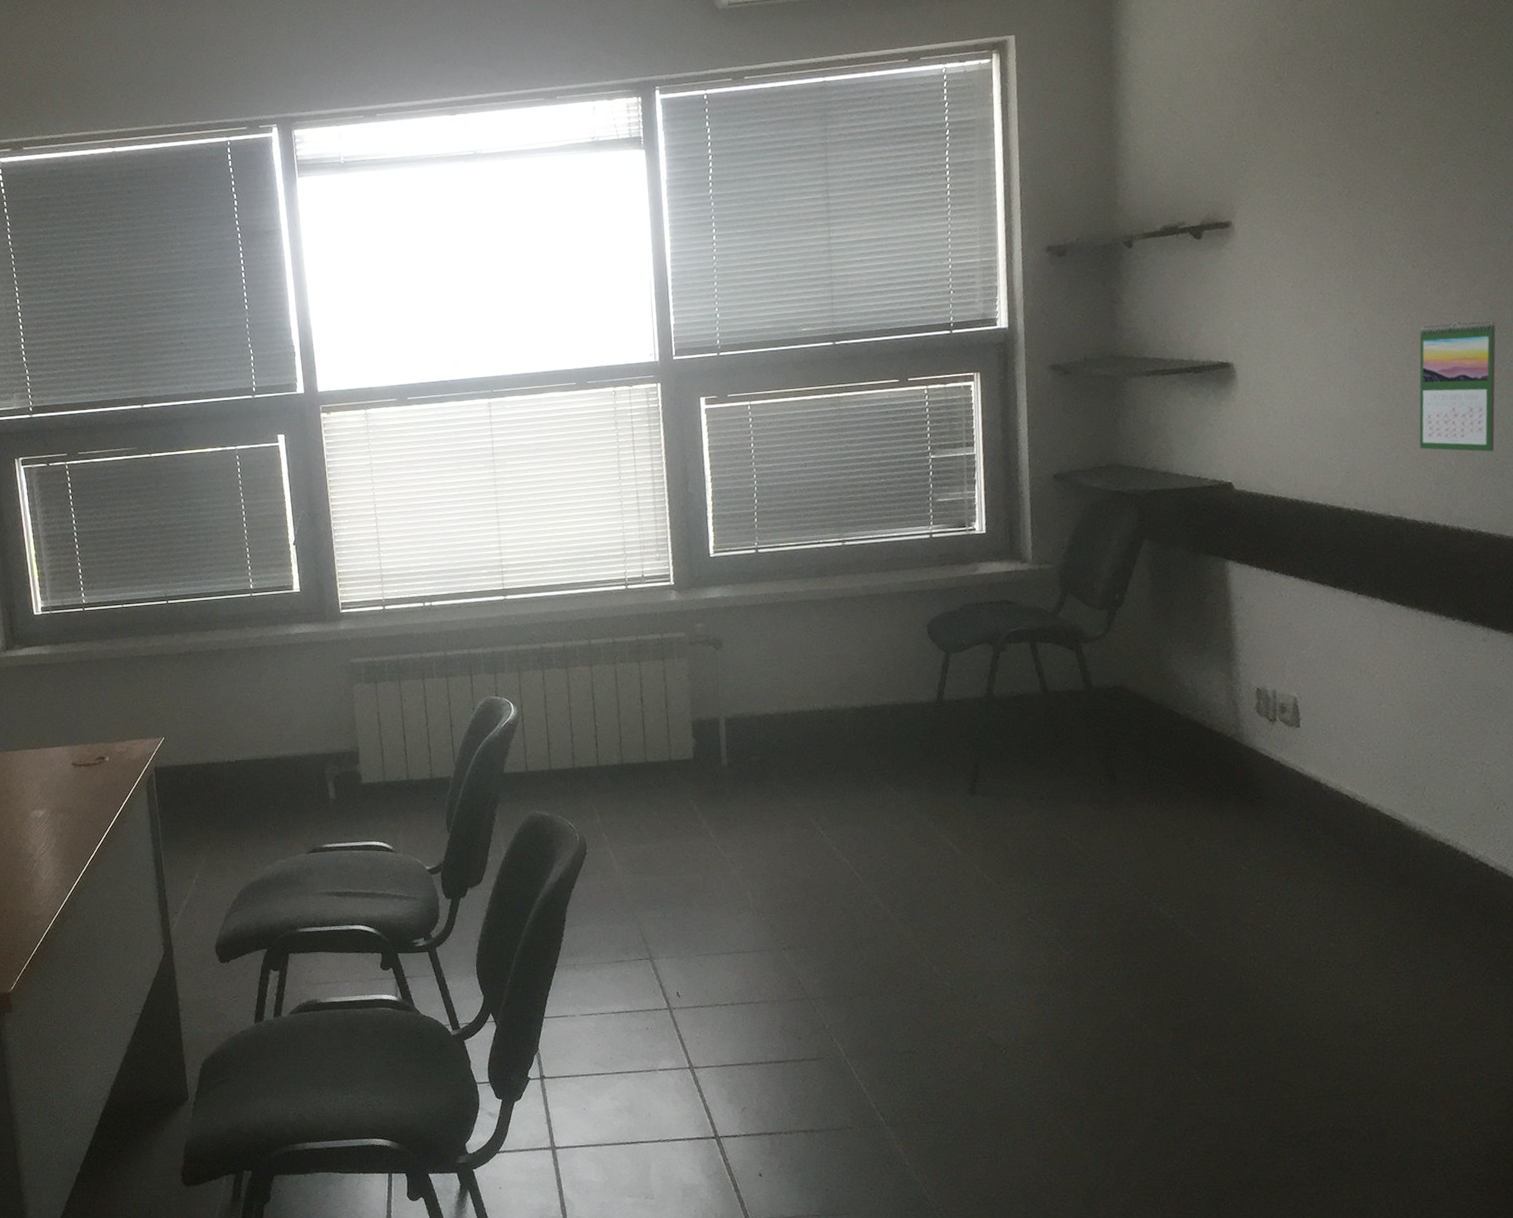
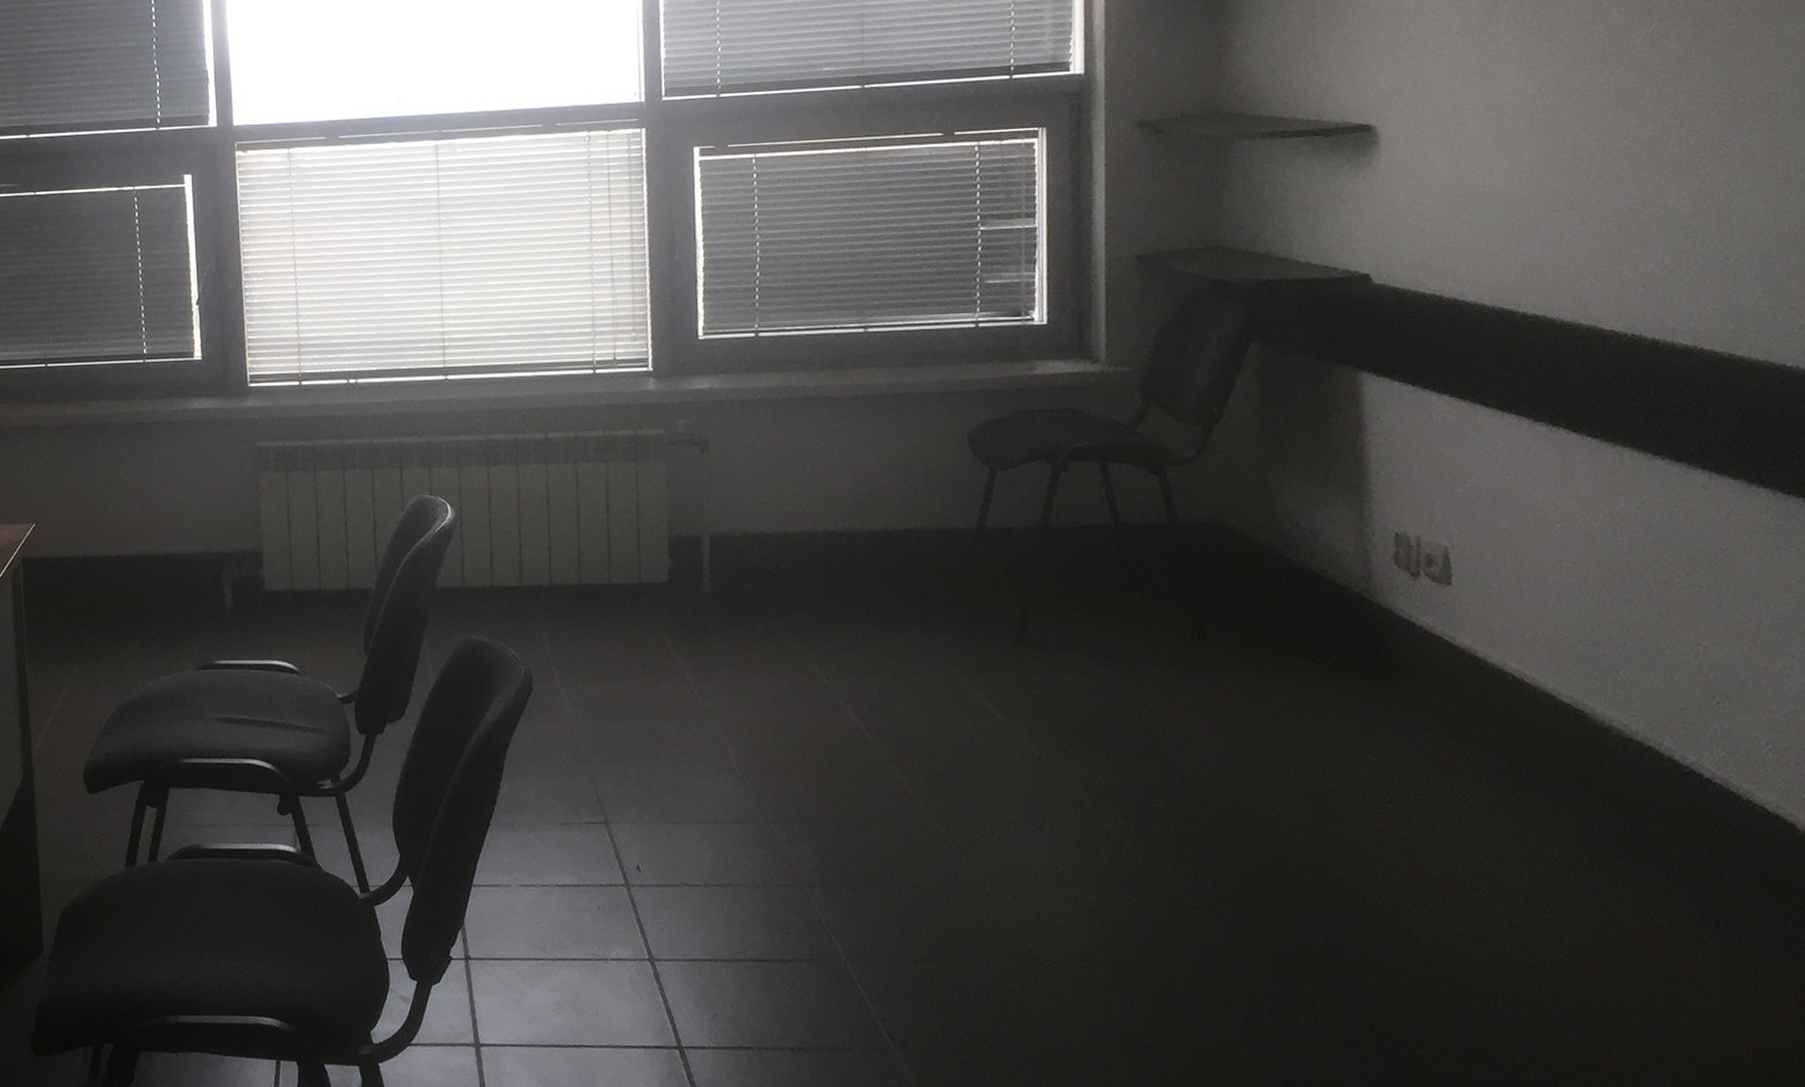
calendar: present [1419,321,1496,452] -> none [1621,82,1730,249]

